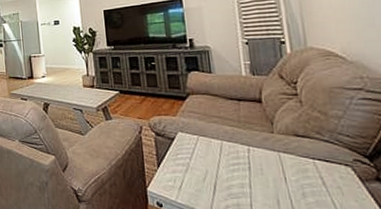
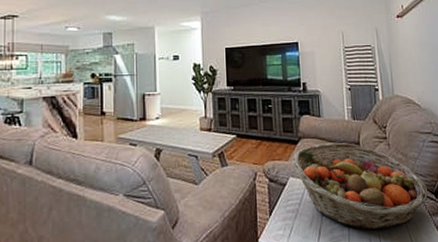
fruit basket: none [180,98,359,191] -> present [292,142,429,230]

